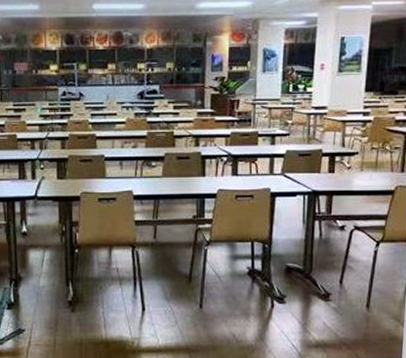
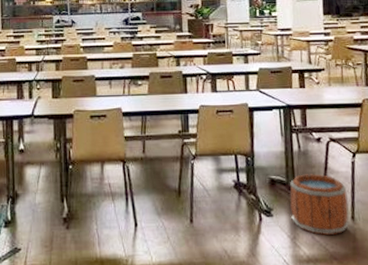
bucket: none [304,262,366,323] -> present [289,174,349,236]

